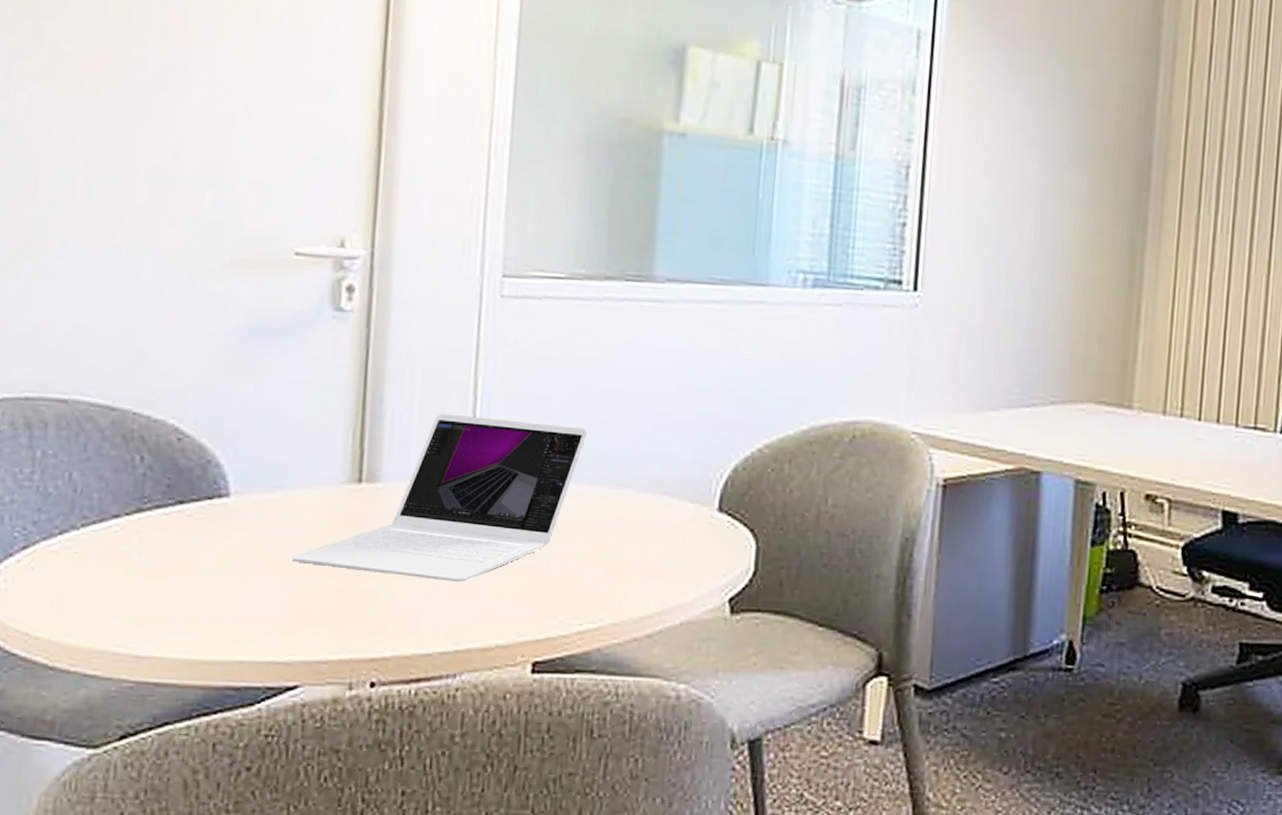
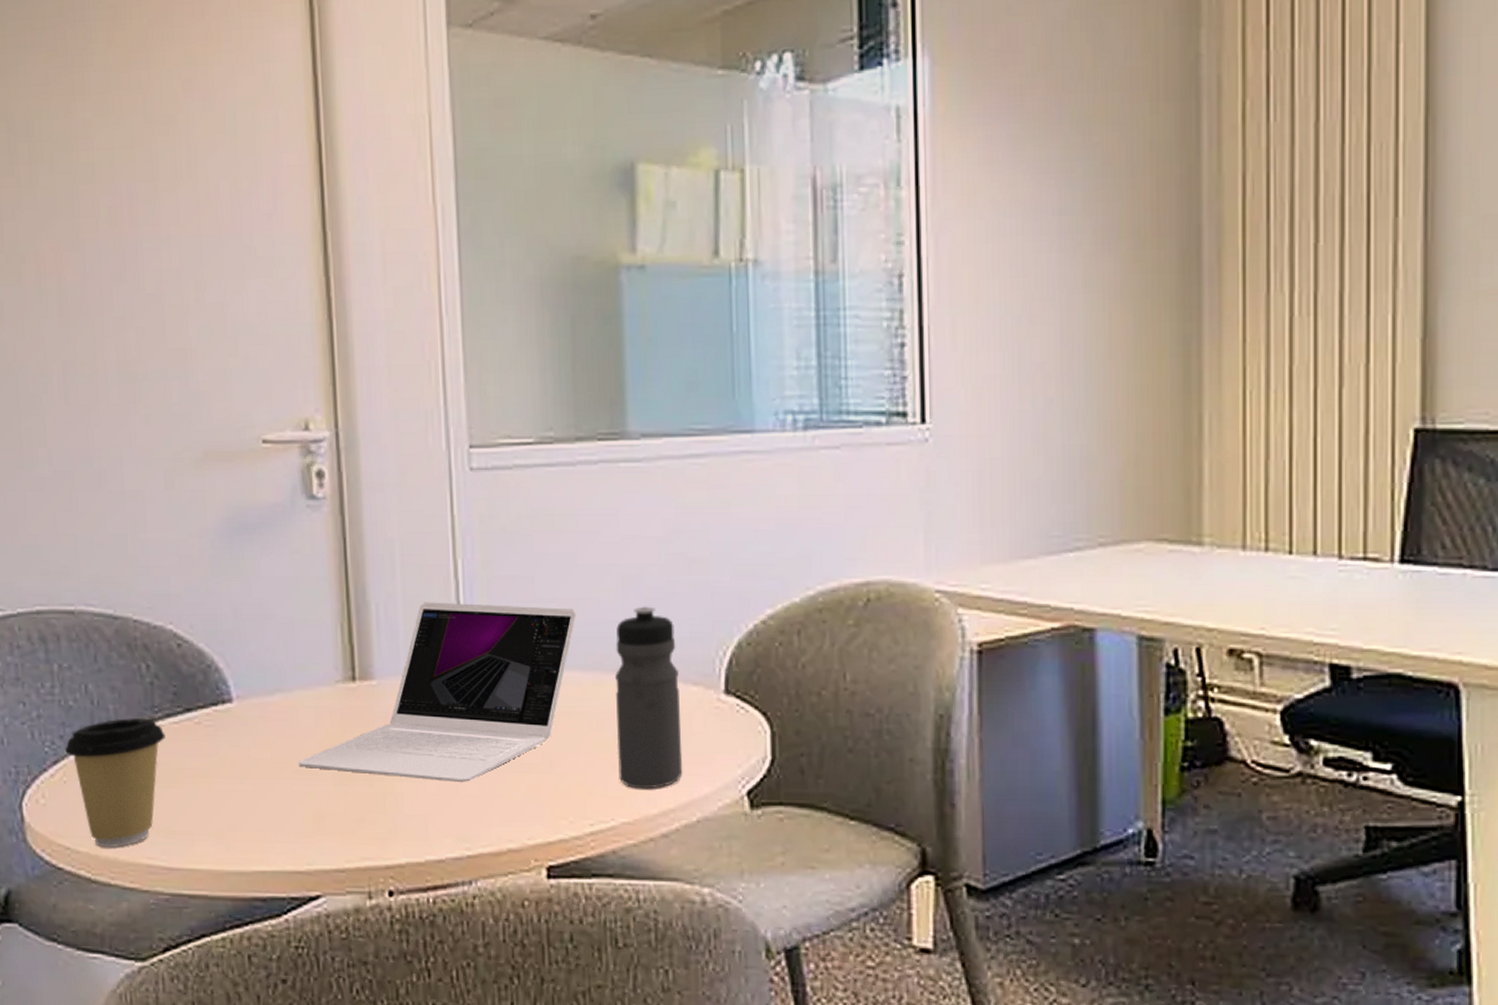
coffee cup: none [37,506,152,635] -> present [65,717,165,848]
water bottle: none [611,430,679,594] -> present [615,606,683,789]

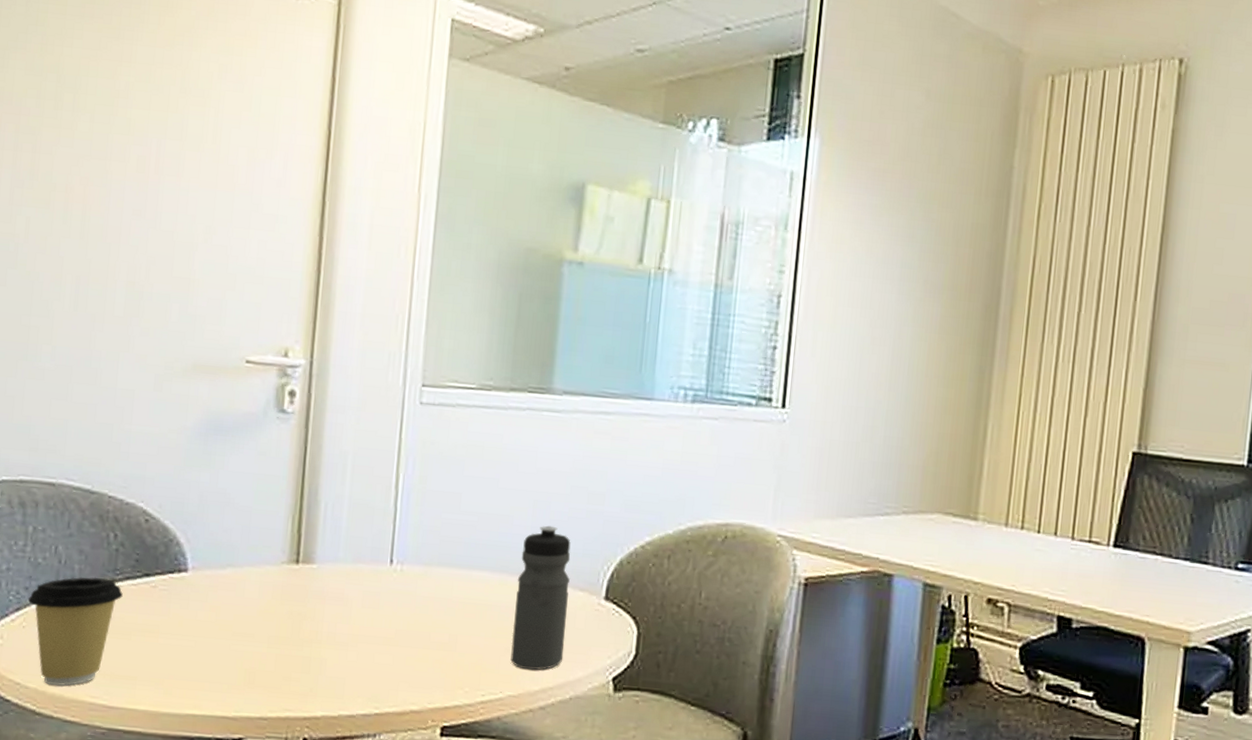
laptop: present [299,602,576,782] -> none [239,505,493,653]

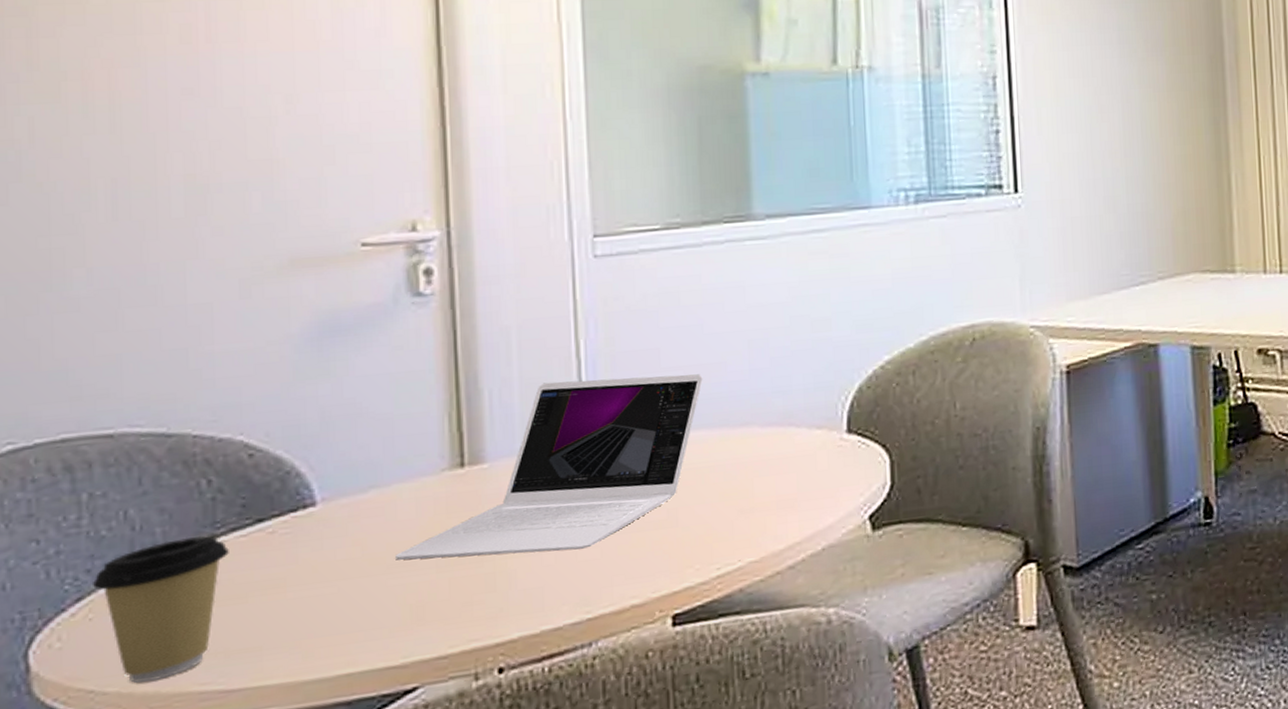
laptop: none [239,505,493,653] -> present [395,374,703,560]
water bottle: present [510,525,571,670] -> none [742,364,808,529]

